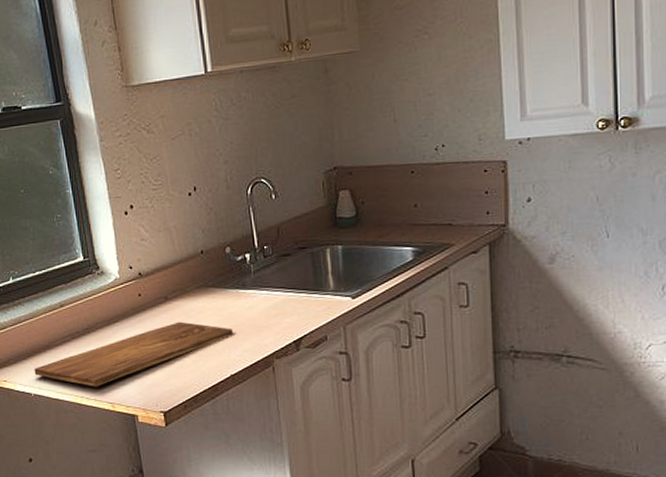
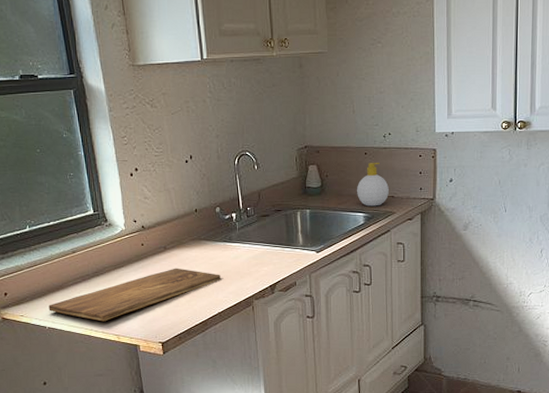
soap bottle: none [402,183,445,238] -> present [357,163,389,207]

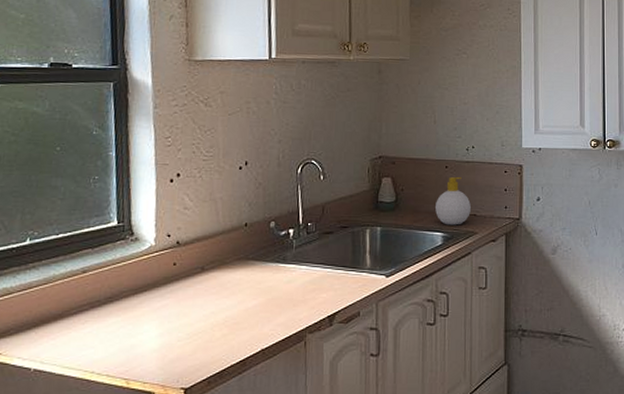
cutting board: present [48,268,220,322] -> none [38,293,268,362]

